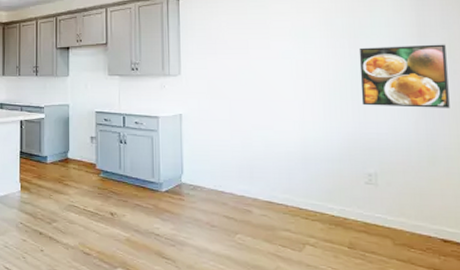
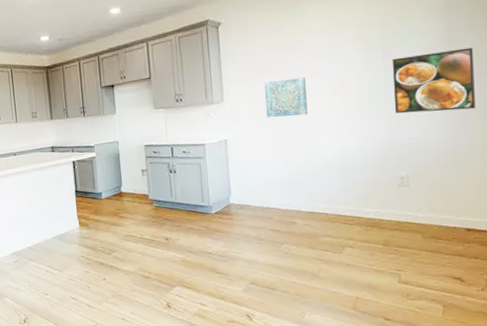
wall art: none [224,58,268,97] -> present [264,77,308,117]

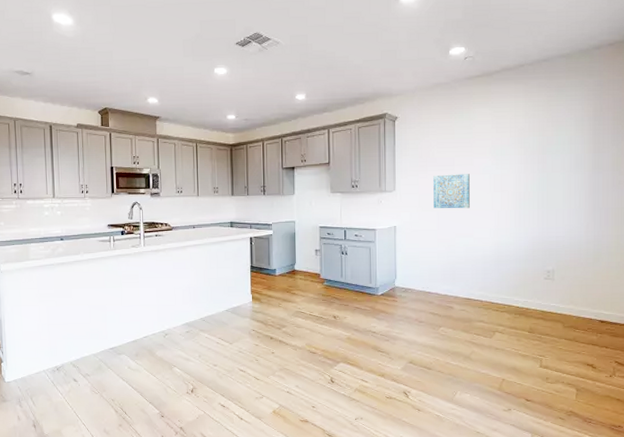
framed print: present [391,47,476,114] -> none [545,159,614,214]

